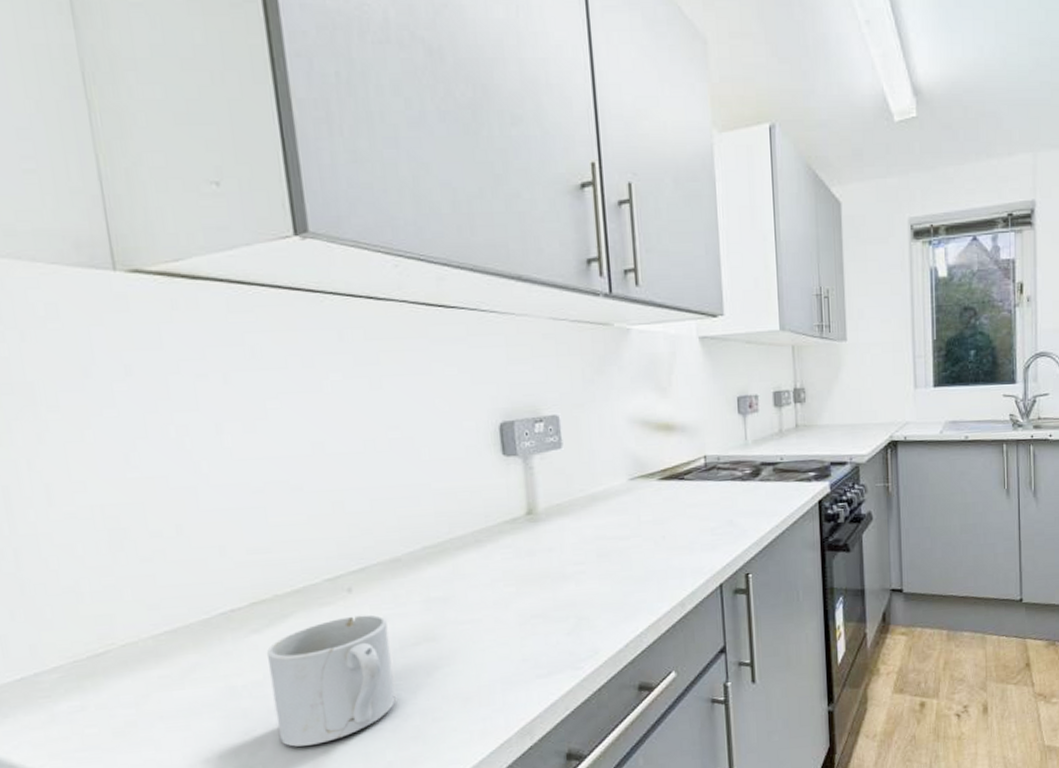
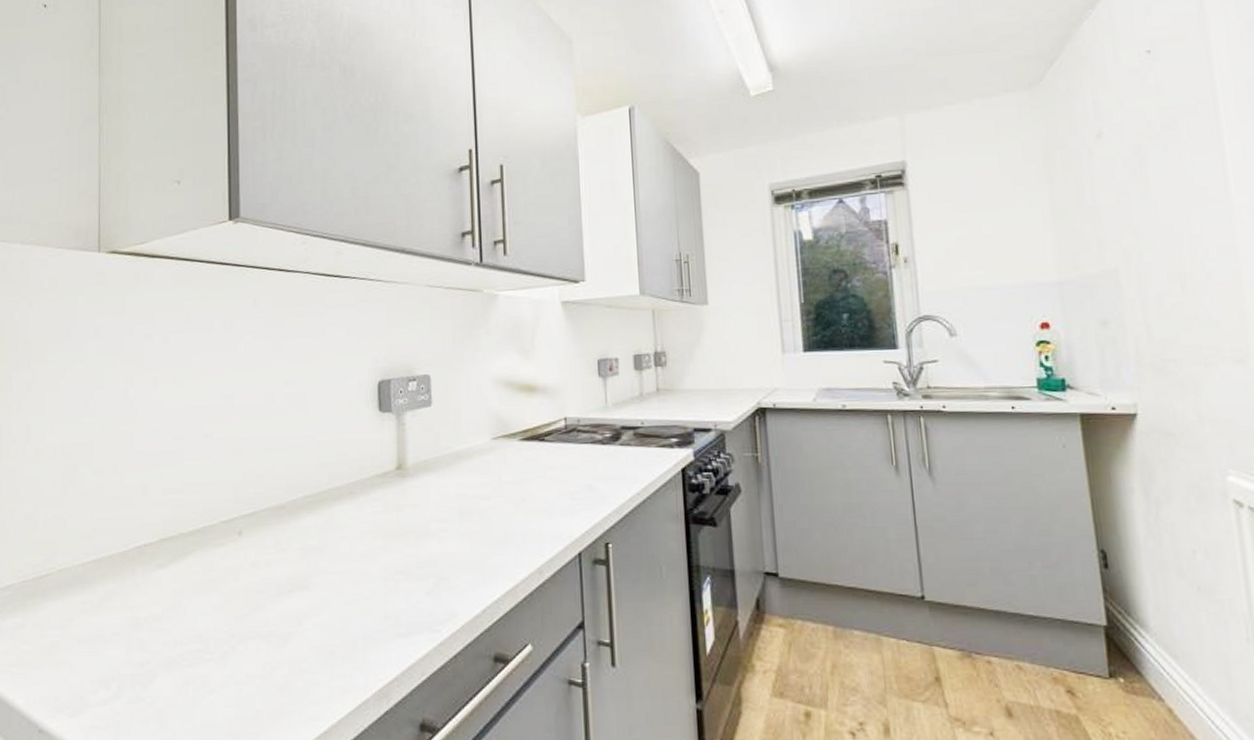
mug: present [266,614,396,747] -> none [167,558,269,684]

